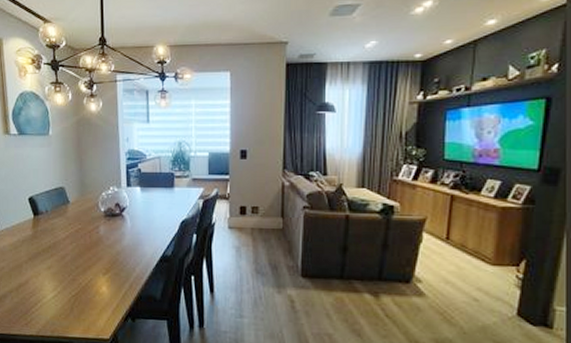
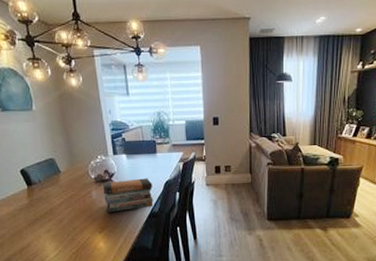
book stack: none [111,215,167,252] -> present [103,178,153,212]

